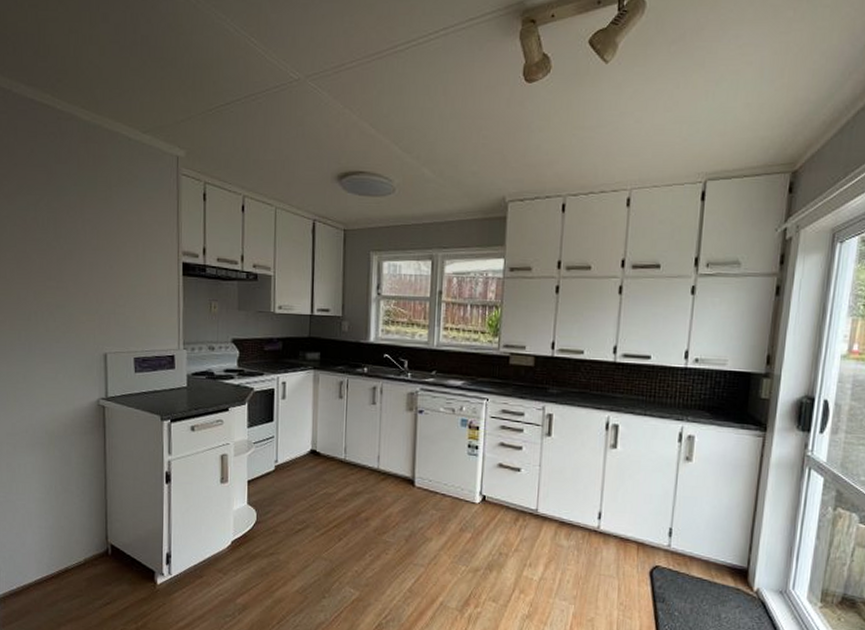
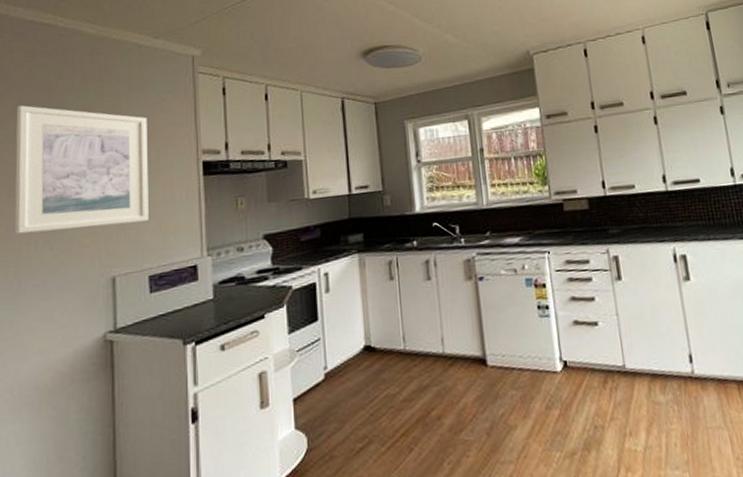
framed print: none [22,183,135,309] -> present [14,105,149,235]

